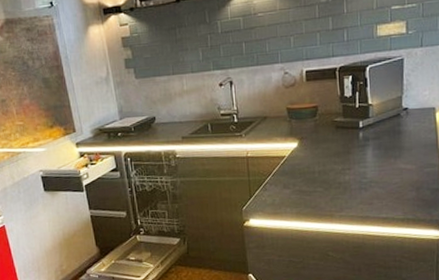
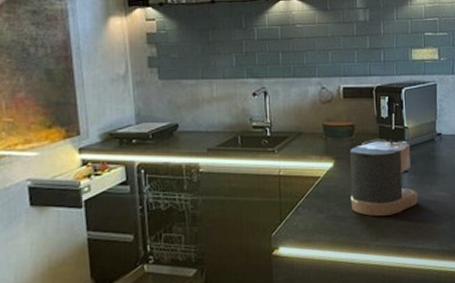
coffee maker: none [314,117,383,190] -> present [350,139,419,216]

